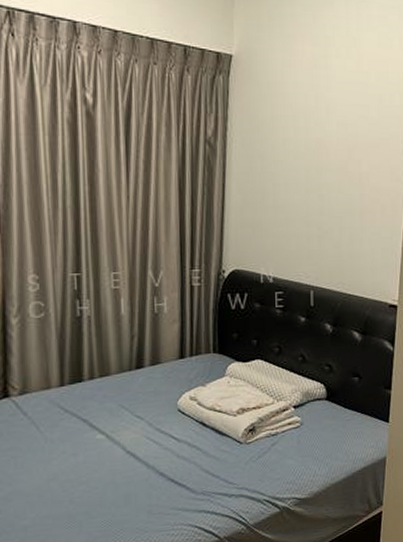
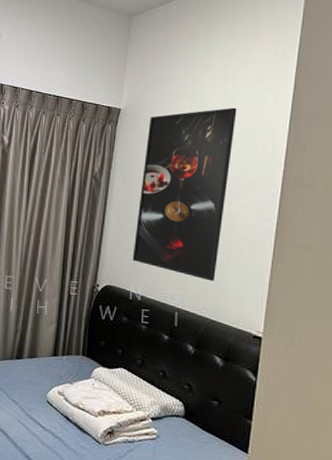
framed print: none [260,52,362,253] -> present [132,107,237,281]

